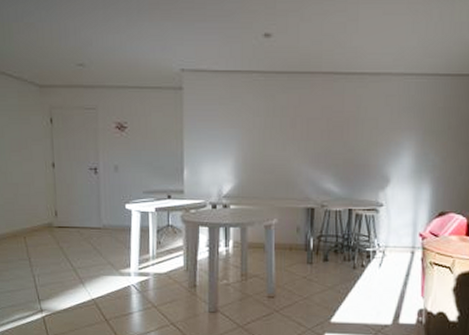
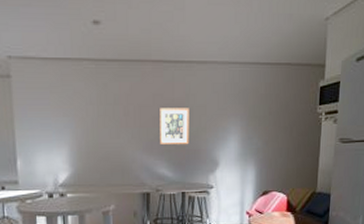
wall art: none [327,121,360,160] -> present [160,108,189,145]

